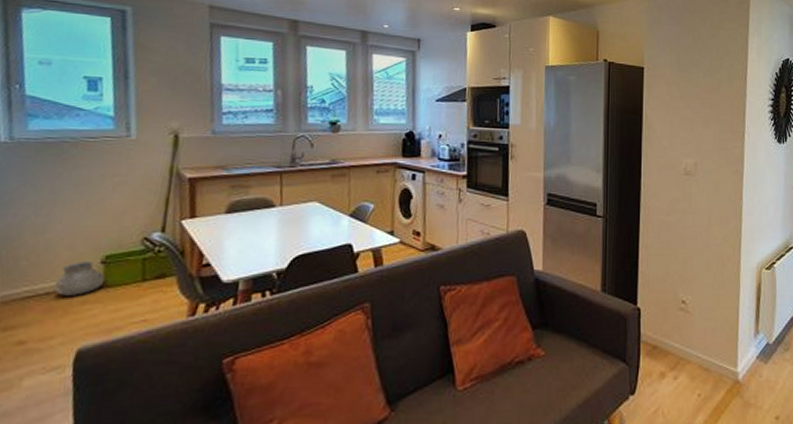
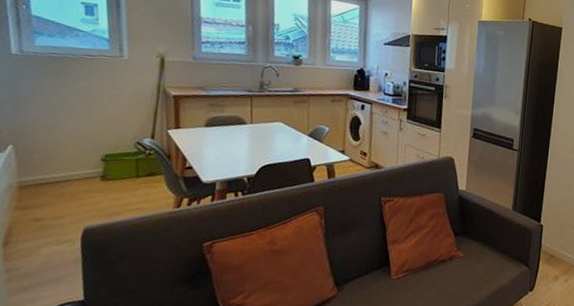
vase: present [53,262,105,296] -> none [63,158,105,185]

